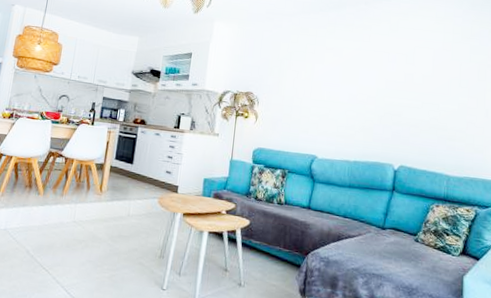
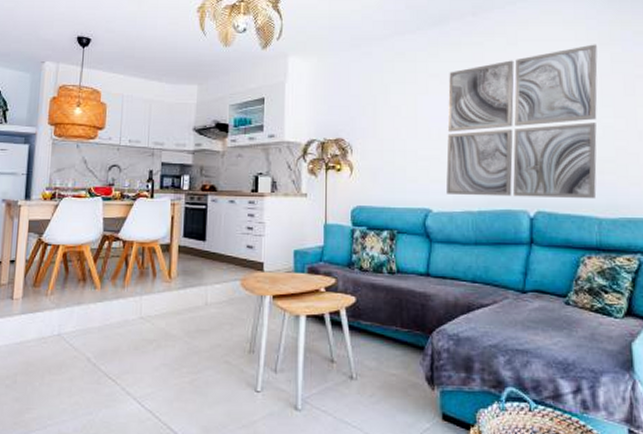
wall art: none [331,37,460,160] -> present [446,44,598,199]

